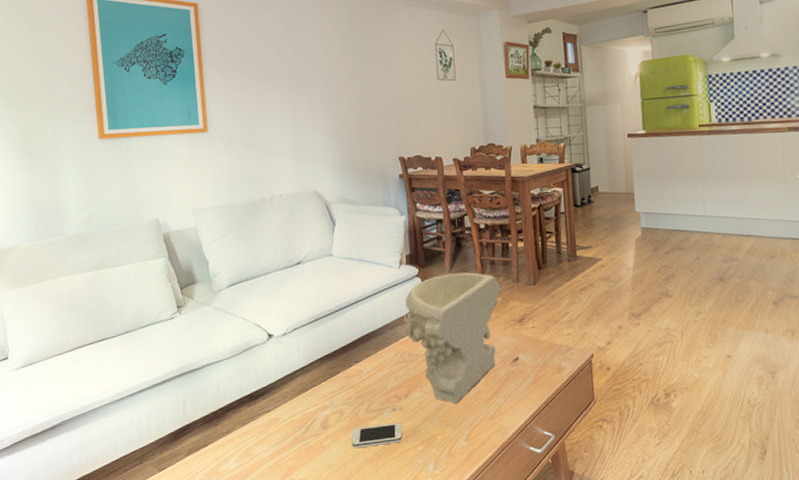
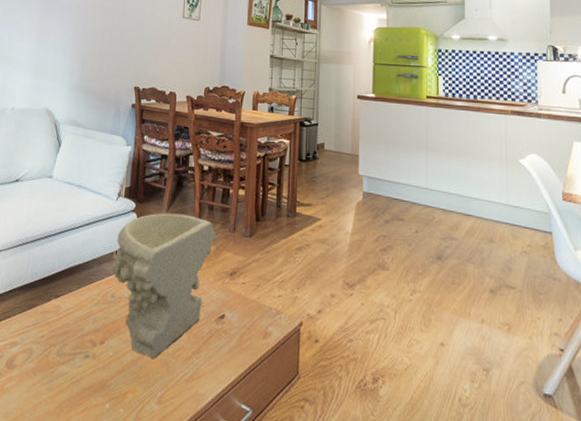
smartphone: present [352,423,402,449] -> none [35,371,92,397]

